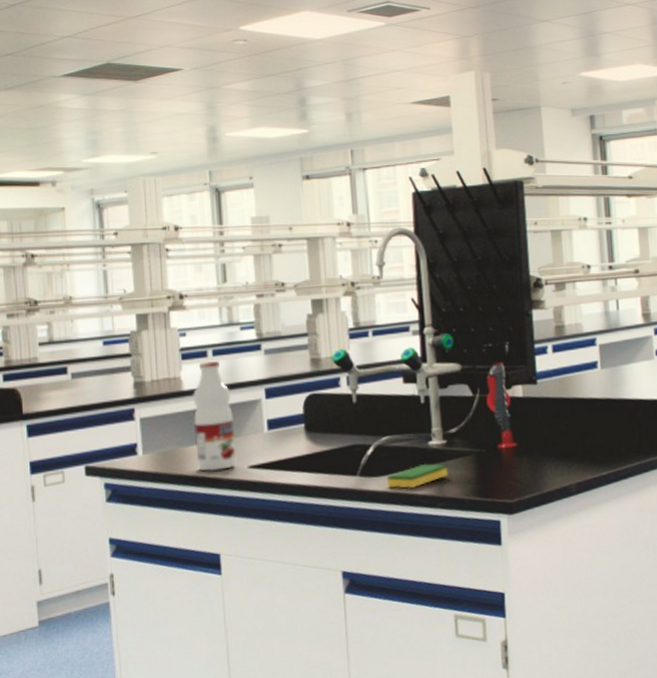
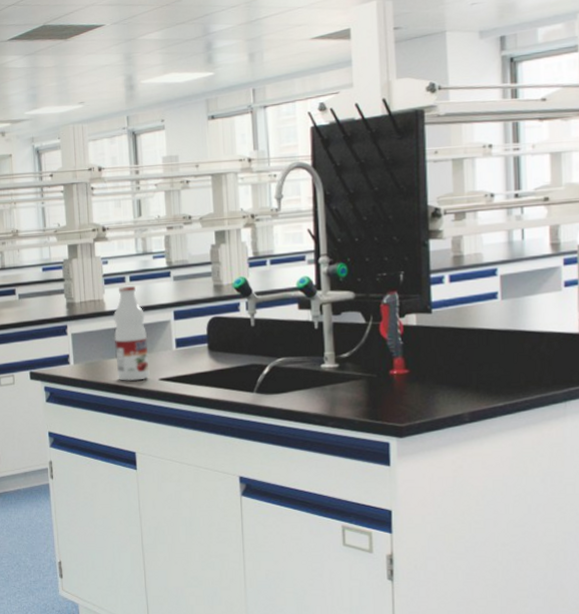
dish sponge: present [387,463,448,489] -> none [282,384,340,407]

